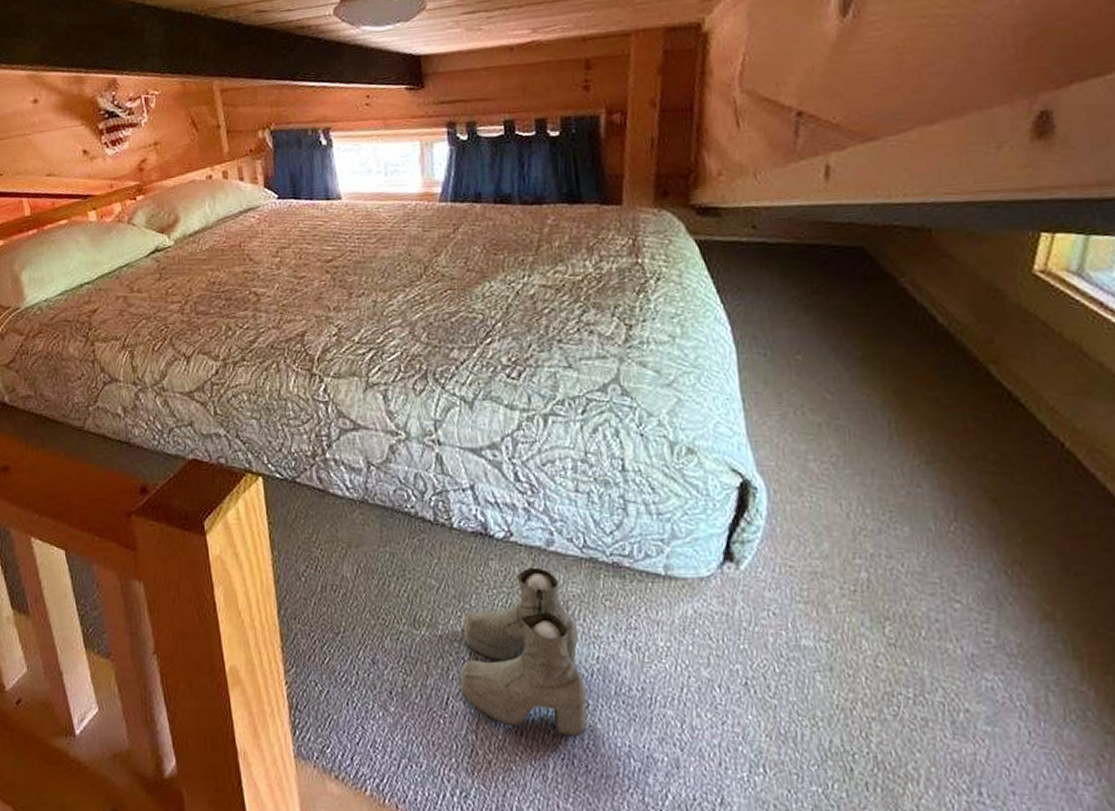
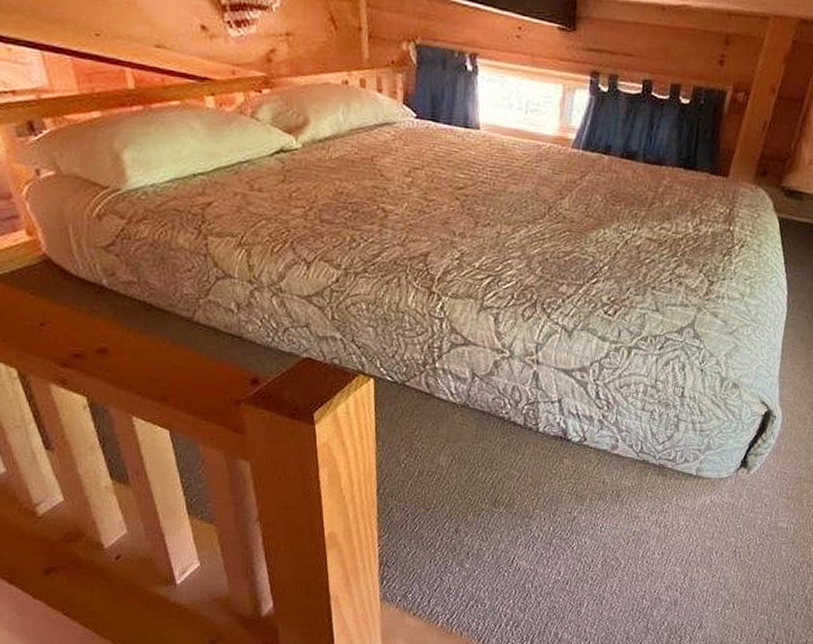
boots: present [460,567,587,737] -> none [525,465,624,585]

